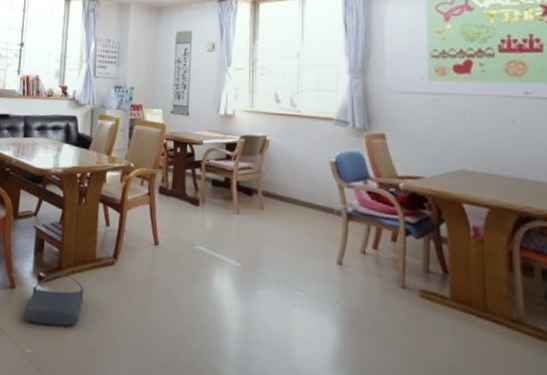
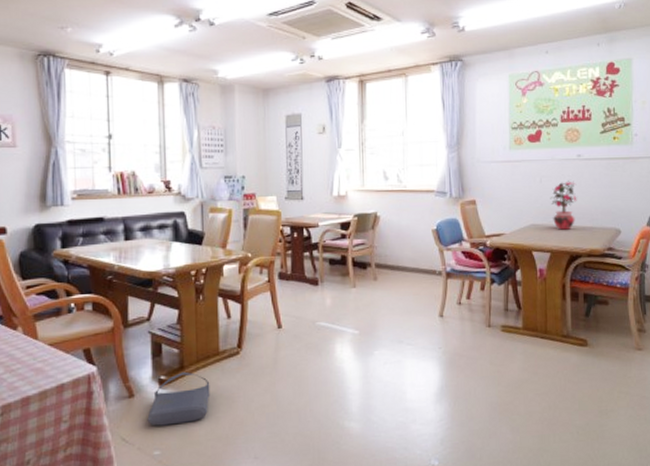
potted flower: none [486,122,526,184] -> present [550,181,577,231]

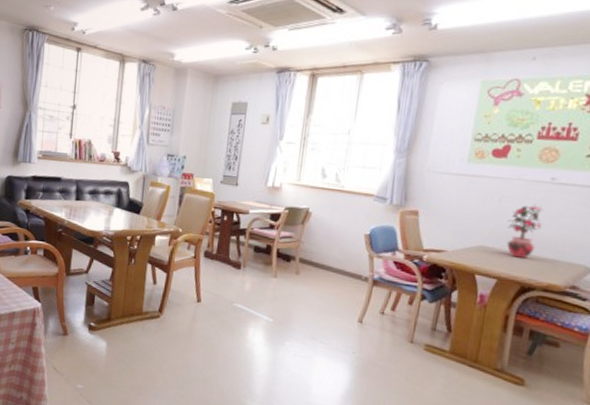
bag: present [147,371,210,426] -> none [75,322,131,368]

